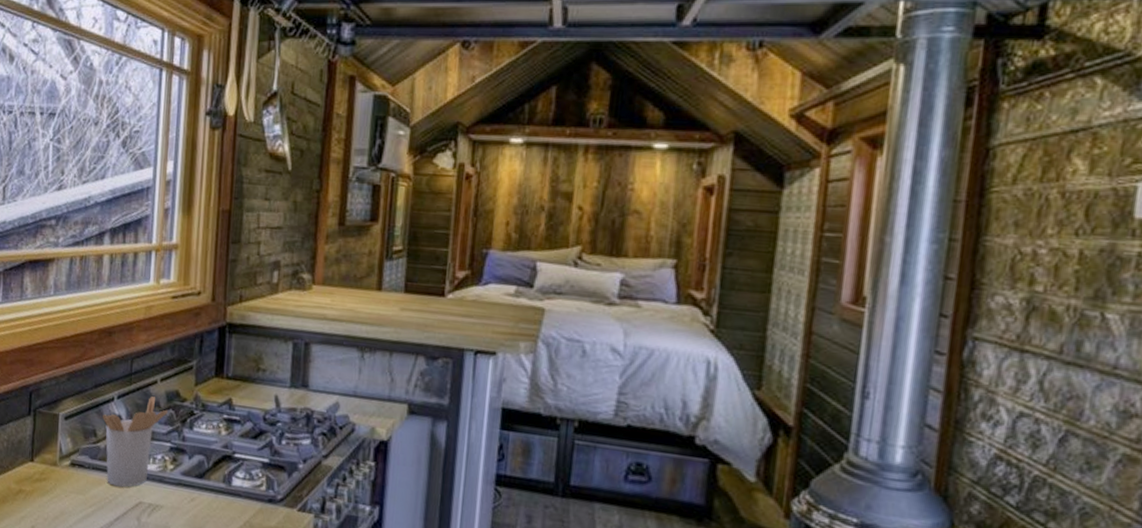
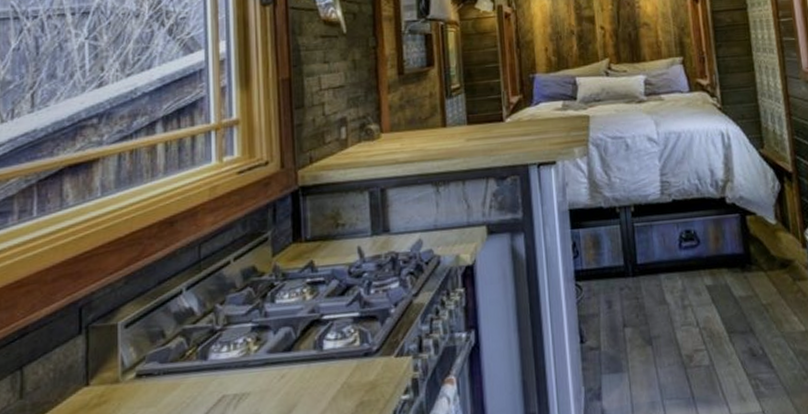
utensil holder: present [102,396,168,487] -> none [171,278,245,387]

